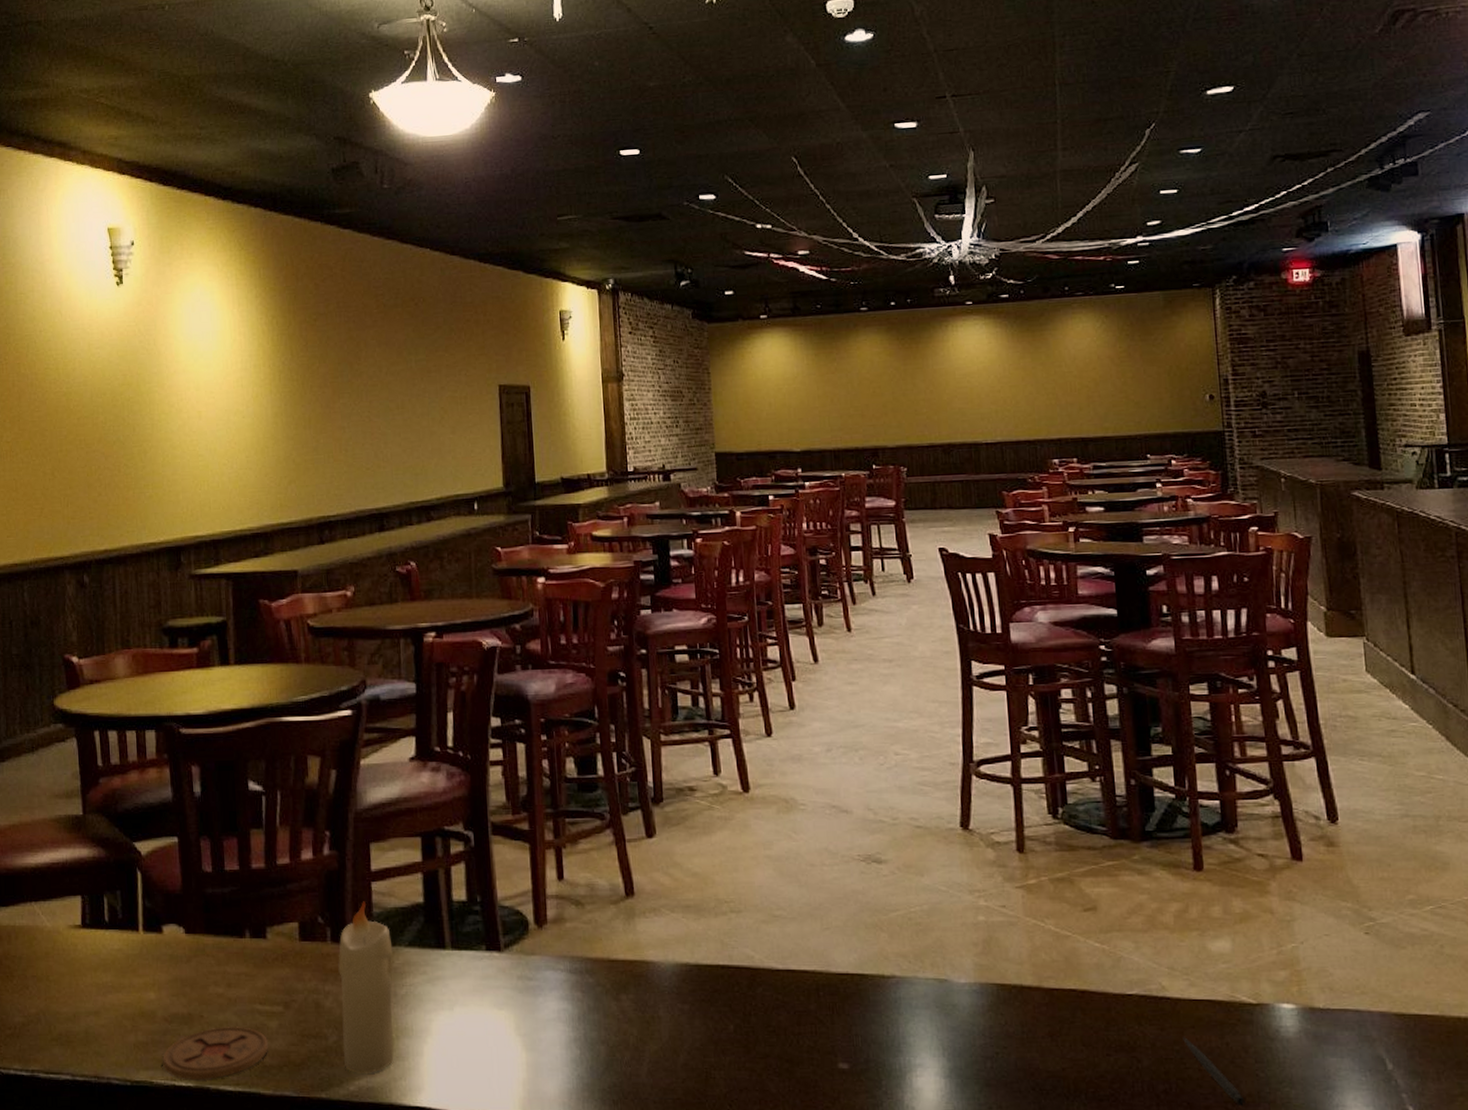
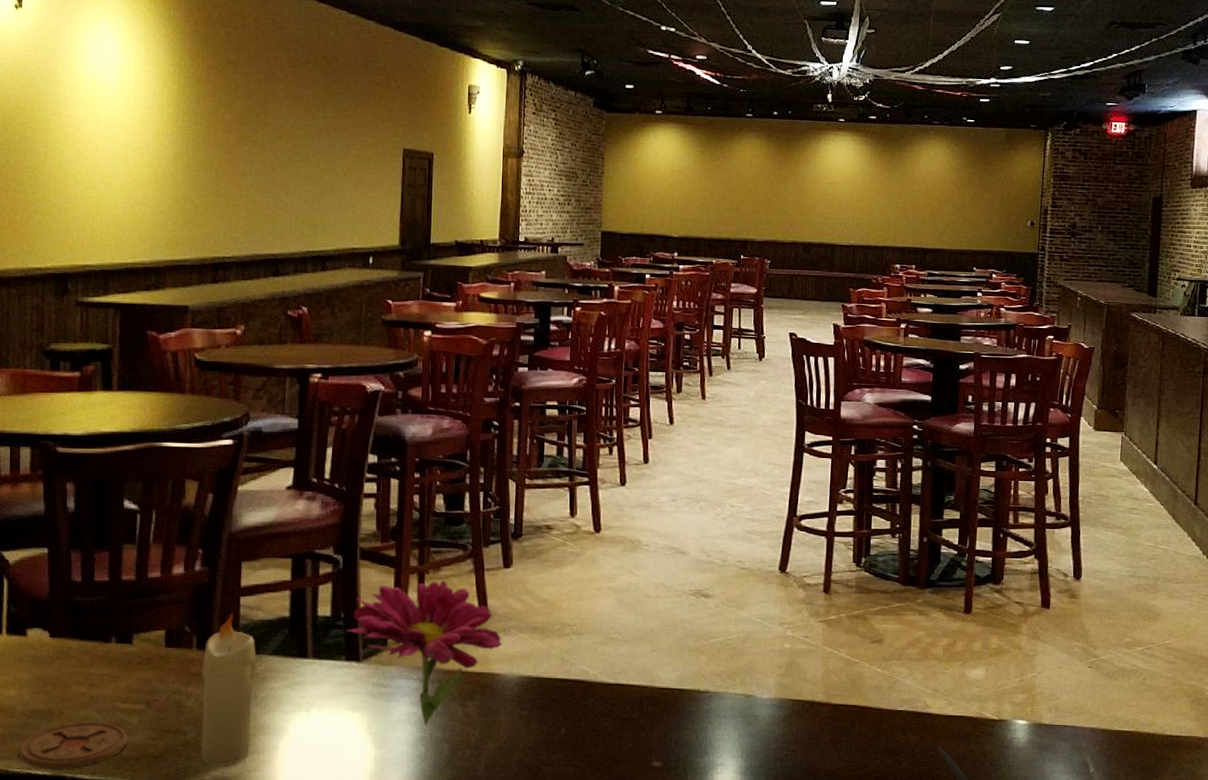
flower: none [483,855,653,1025] -> present [346,580,502,727]

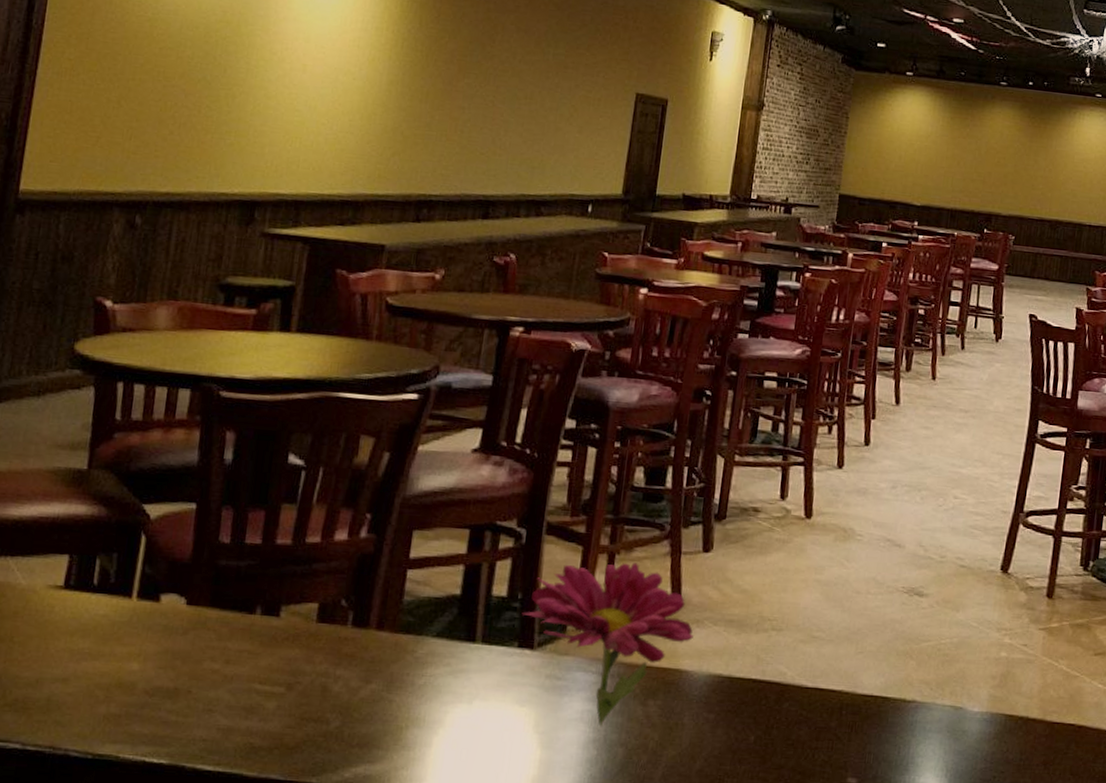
coaster: present [20,722,127,769] -> none [134,704,261,757]
candle: present [200,613,256,765] -> none [342,588,419,761]

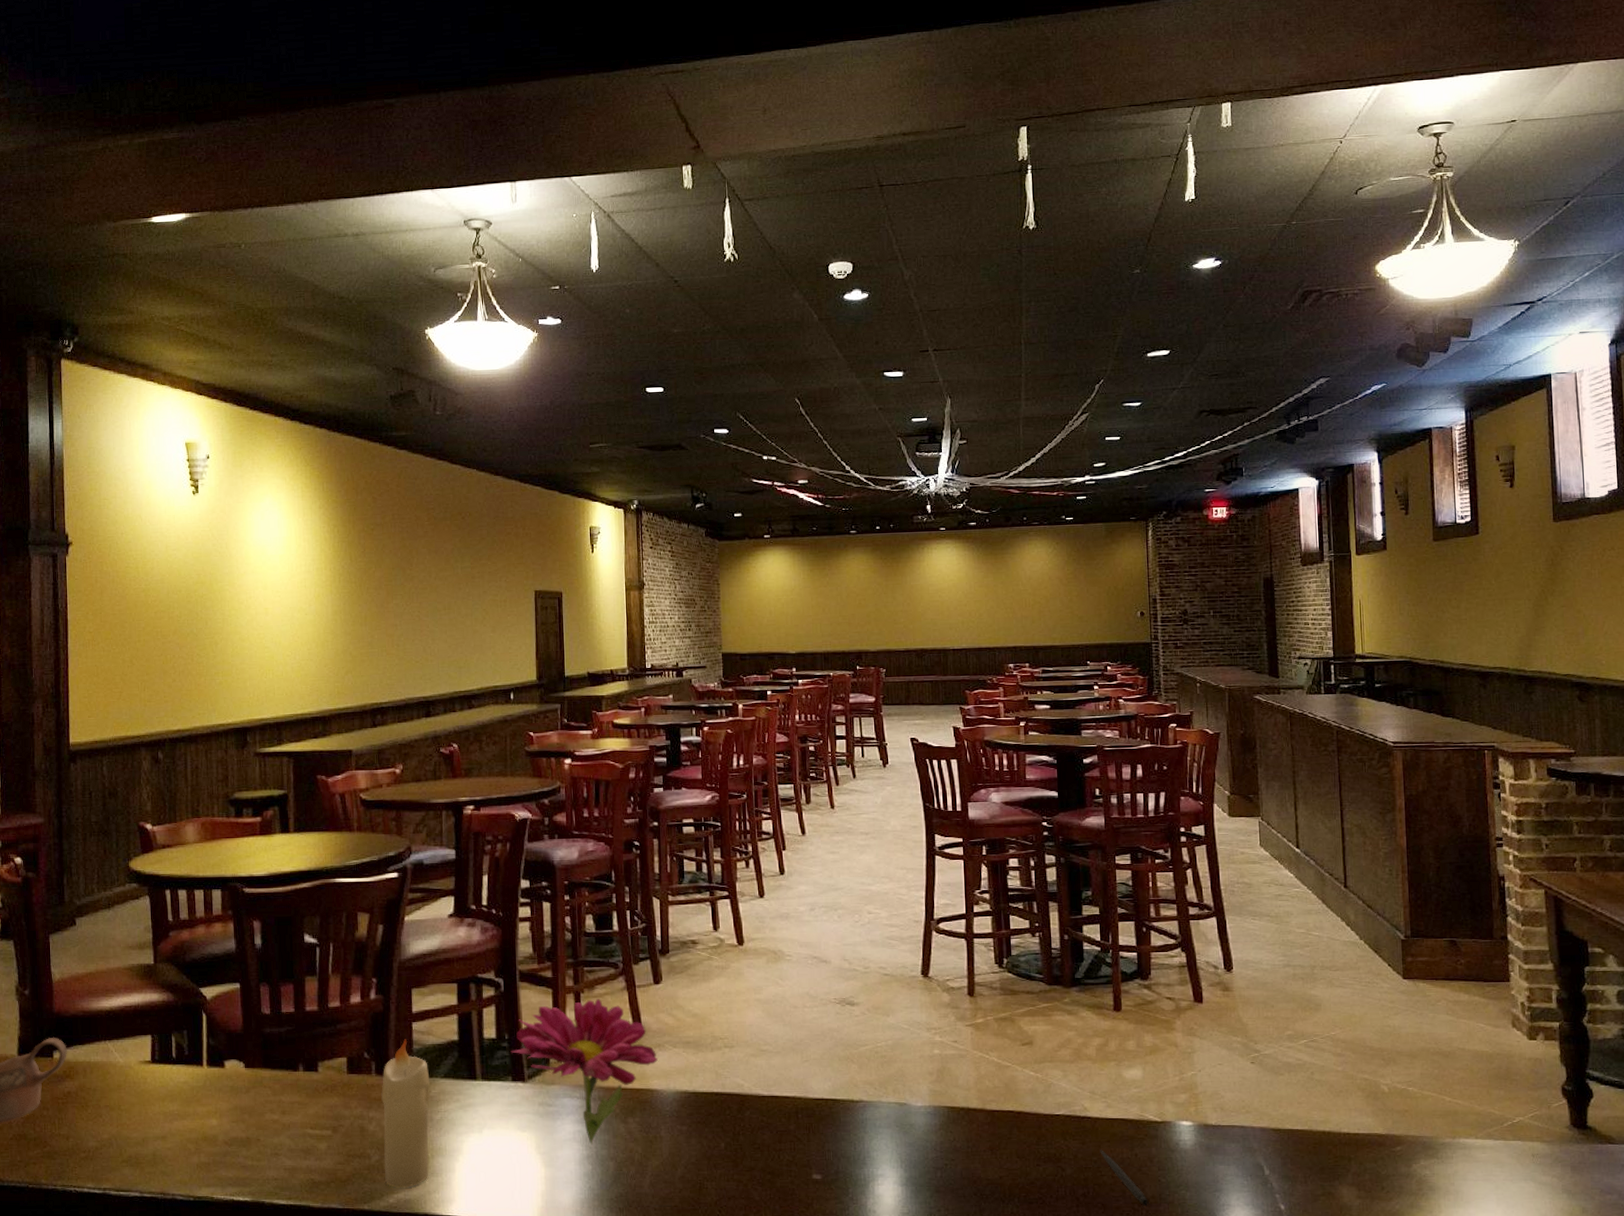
candle: none [342,588,419,761] -> present [381,1039,430,1188]

